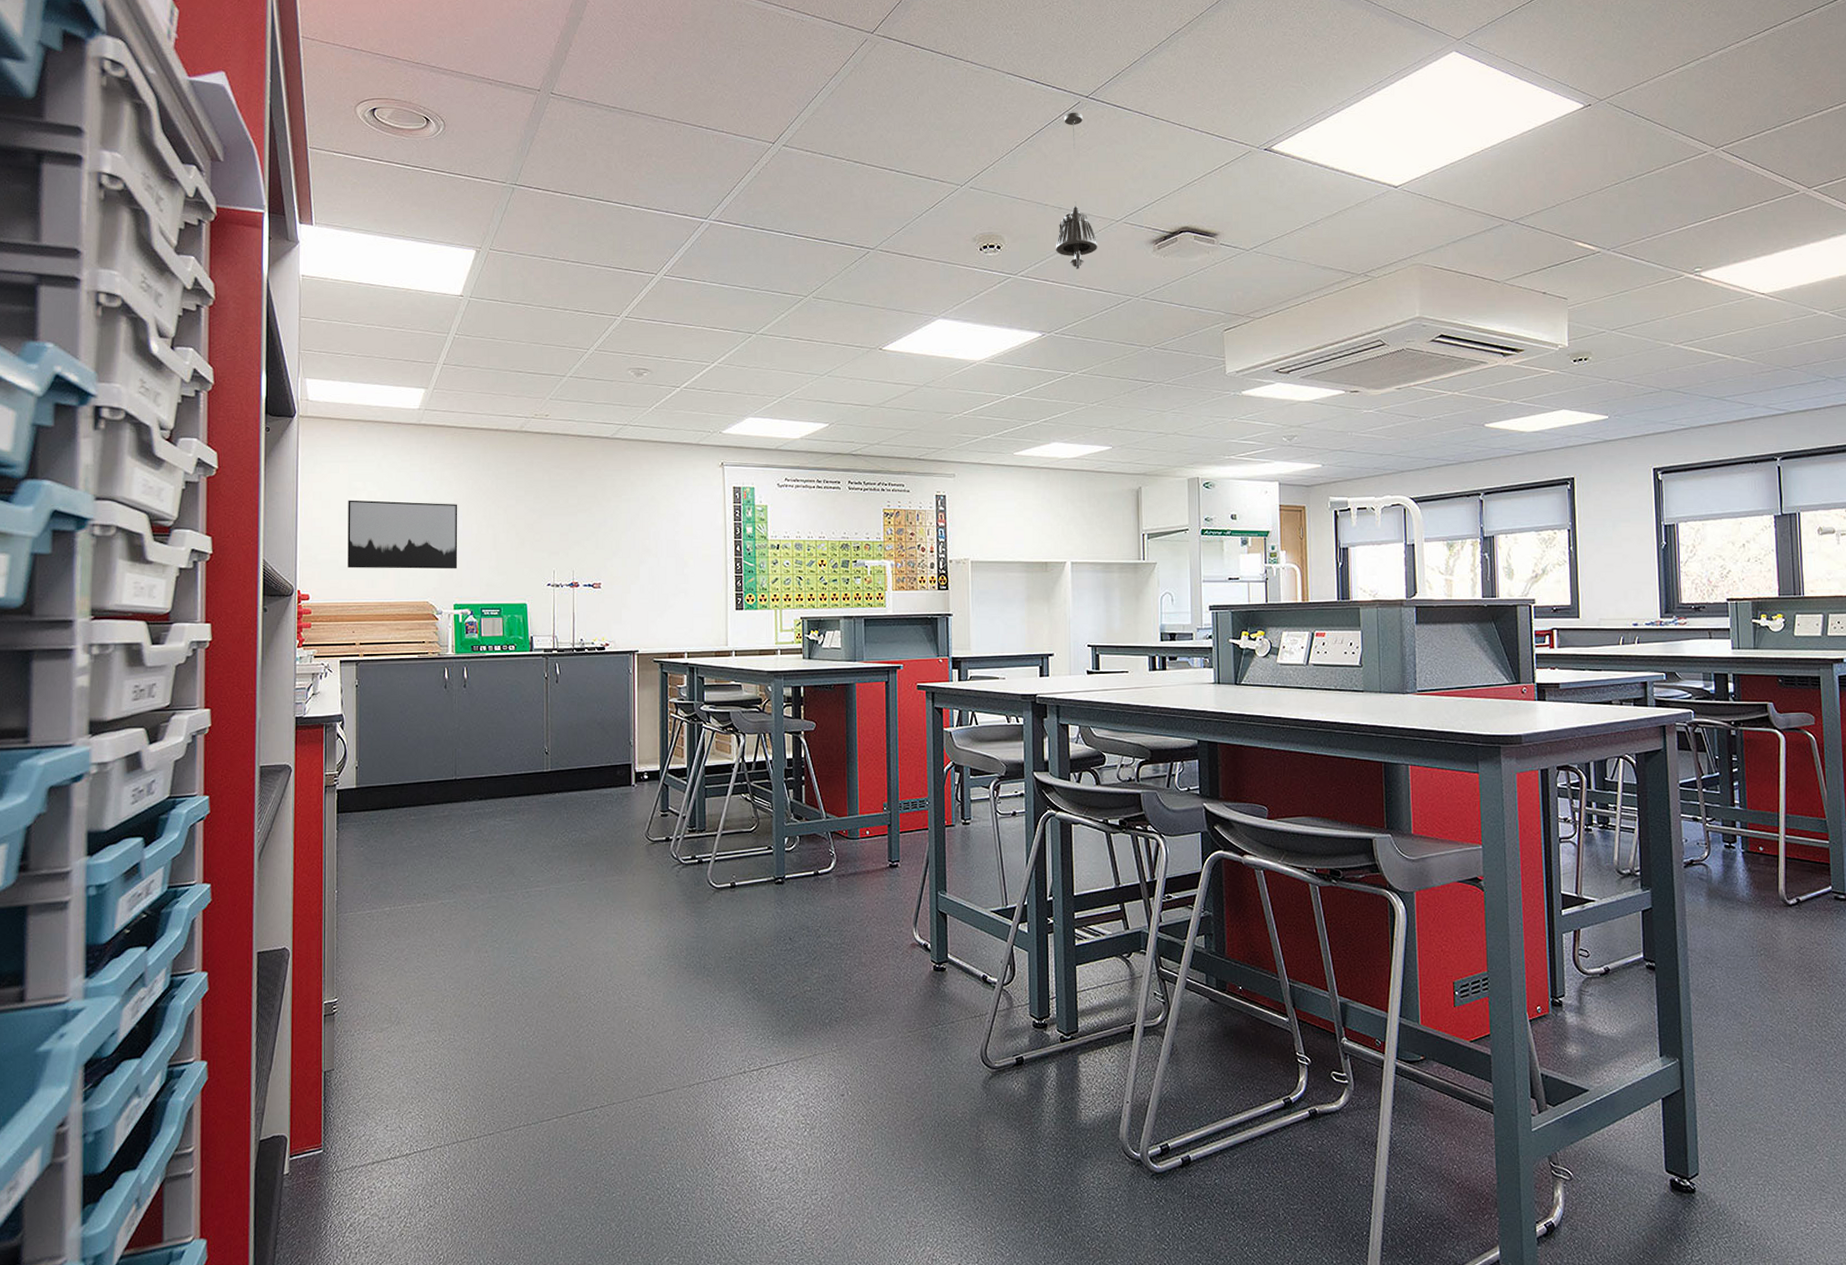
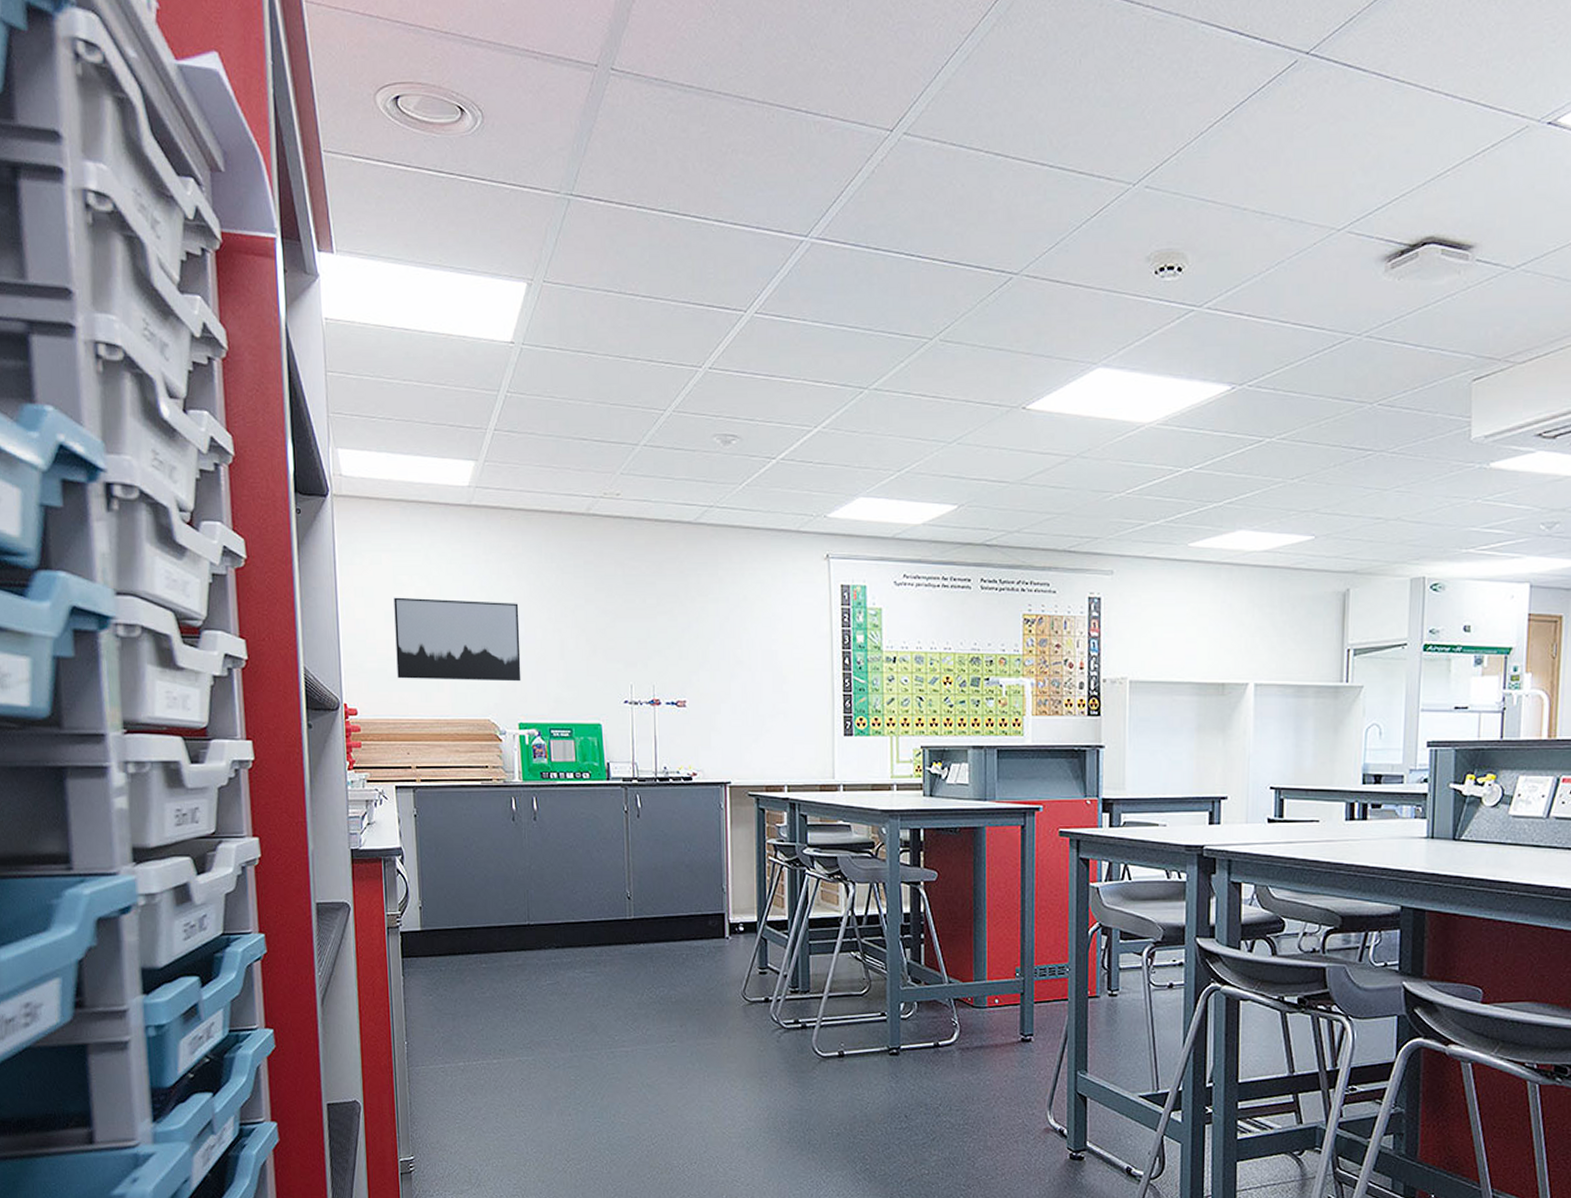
pendant light: present [1055,112,1098,269] -> none [1254,75,1312,298]

